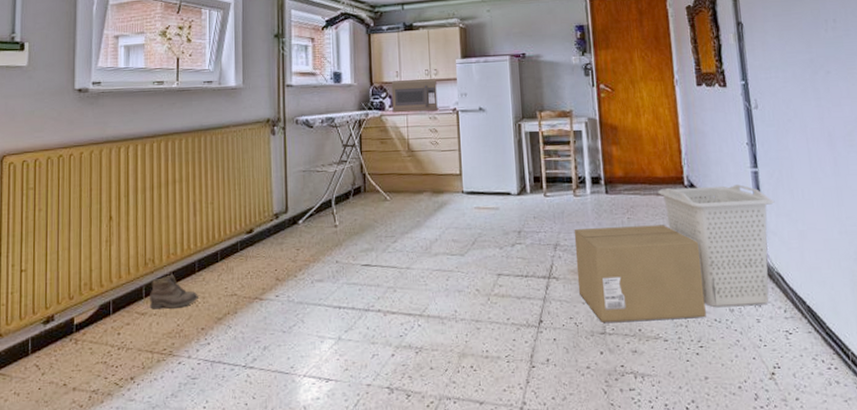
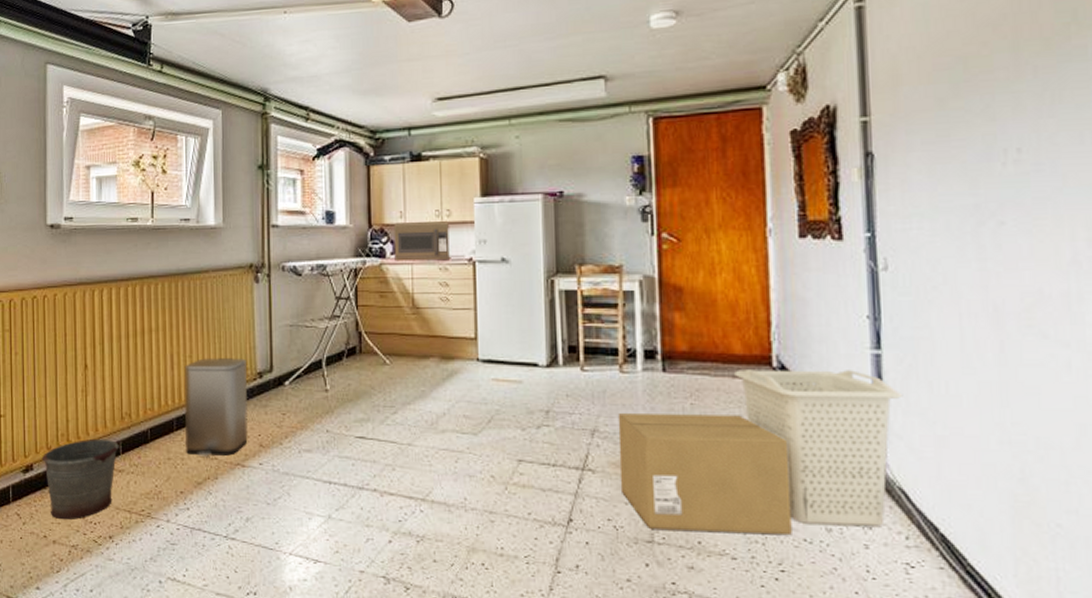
bucket: none [63,284,142,366] -> present [41,438,119,519]
boot: present [150,274,198,309] -> none [127,431,177,468]
pedal bin: none [206,202,265,294] -> present [184,358,248,457]

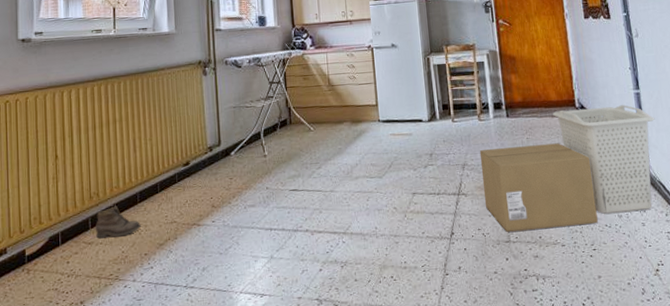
bucket: present [41,438,119,519] -> none [15,217,88,294]
boot: none [127,431,177,468] -> present [96,206,141,239]
pedal bin: present [184,358,248,457] -> none [145,137,202,222]
microwave: present [393,221,450,262] -> none [311,19,354,52]

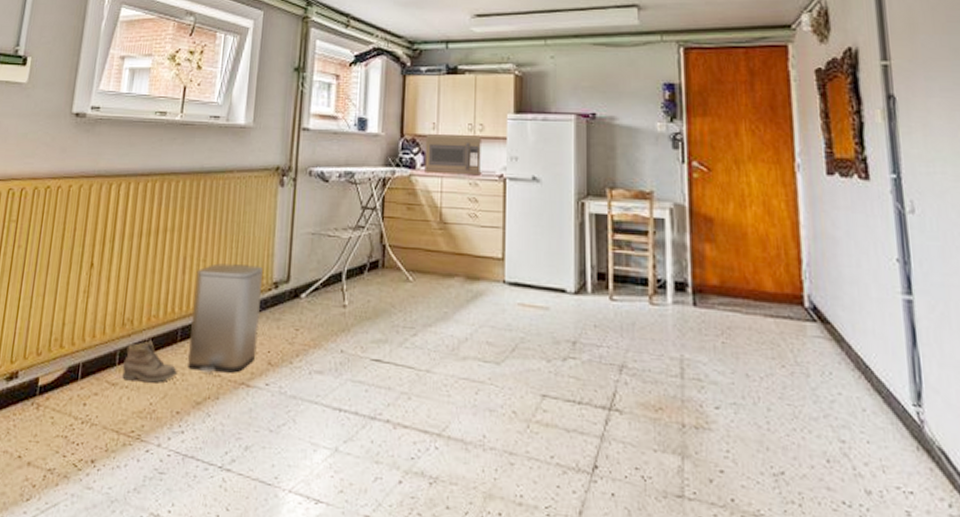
pedal bin: none [145,137,202,222] -> present [188,263,263,373]
microwave: none [311,19,354,52] -> present [424,134,481,176]
box: present [479,143,598,232] -> none [647,349,830,495]
laundry basket: present [553,105,655,214] -> none [766,308,938,491]

